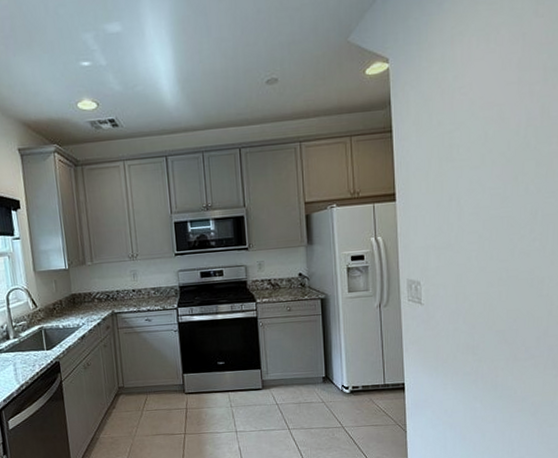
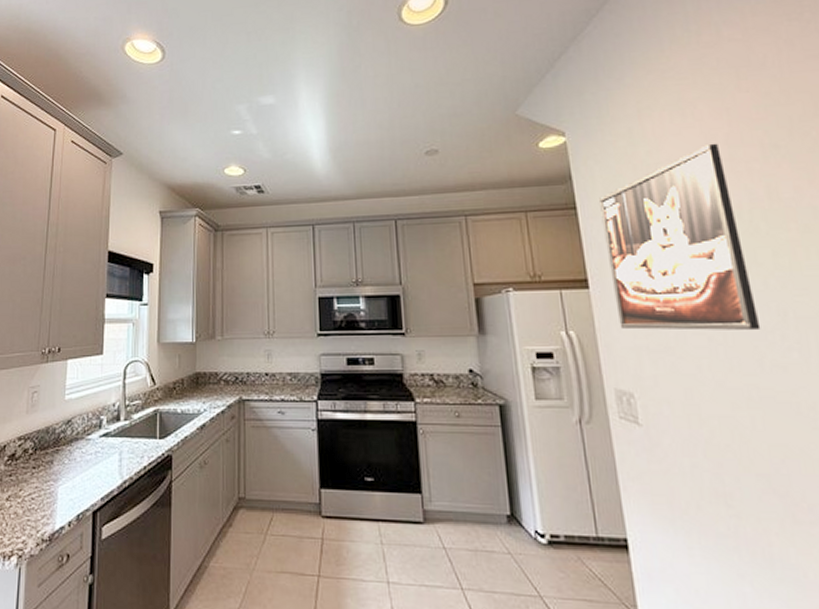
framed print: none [411,67,517,232] -> present [599,143,761,330]

